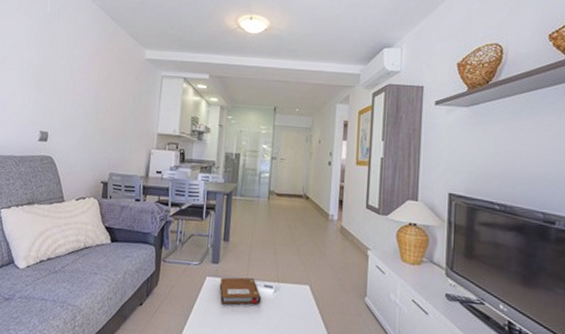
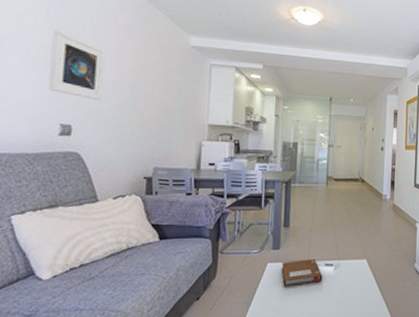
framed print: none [33,49,77,111] -> present [48,29,106,101]

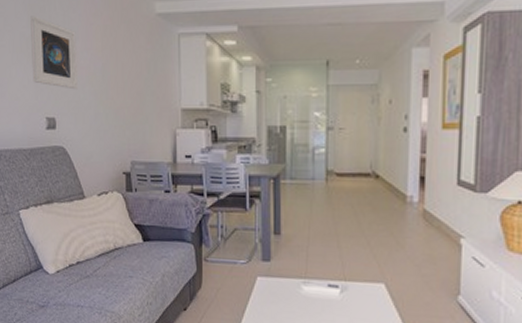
notebook: present [281,259,323,287] -> none [273,276,326,308]

